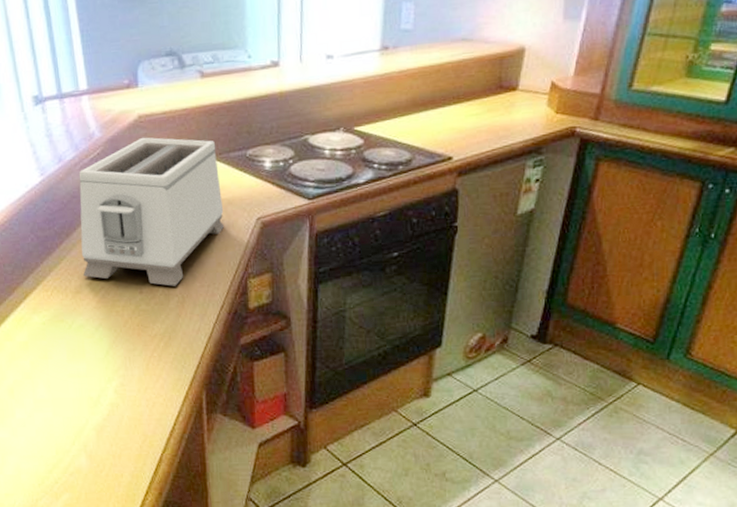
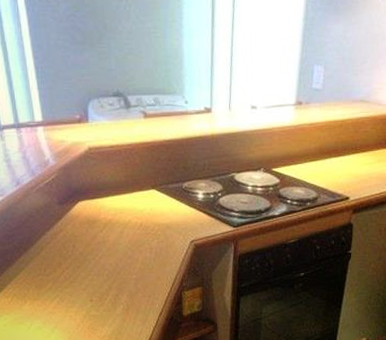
toaster: present [79,137,224,286] -> none [35,167,163,296]

